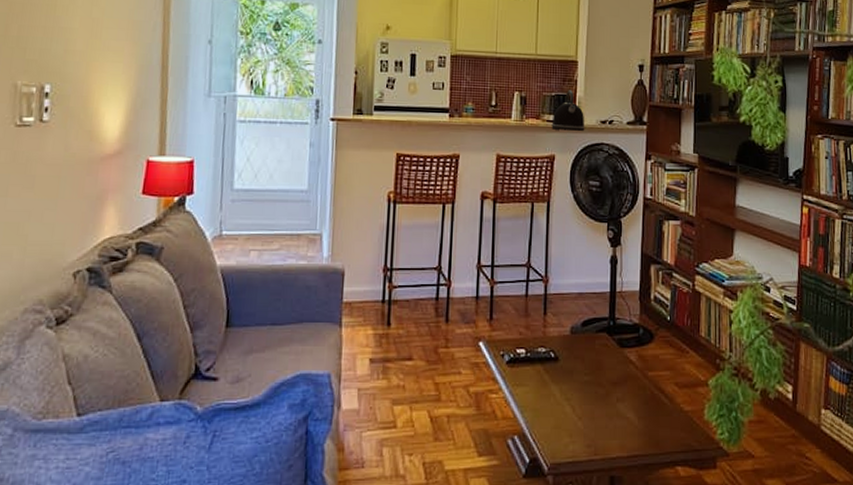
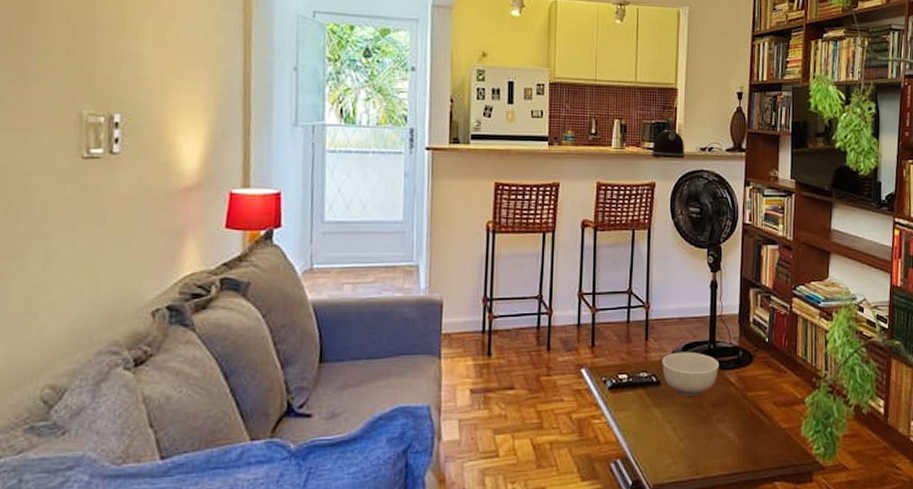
bowl: none [560,328,620,373] -> present [662,351,720,396]

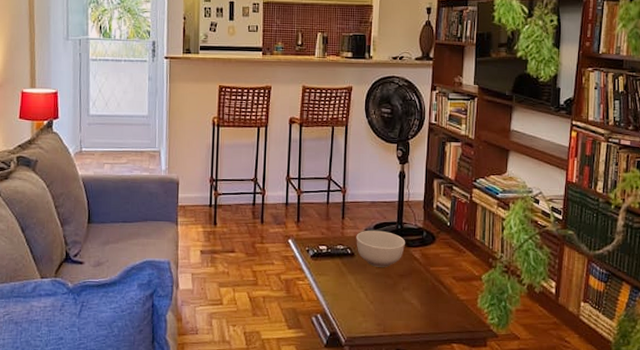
kettle: present [652,117,685,159] -> none [349,30,379,67]

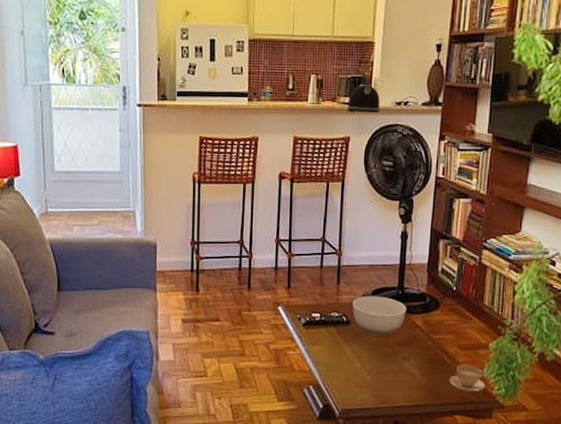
kettle: none [349,30,379,67] -> present [347,72,380,114]
teacup: none [446,295,479,321] -> present [449,364,485,391]

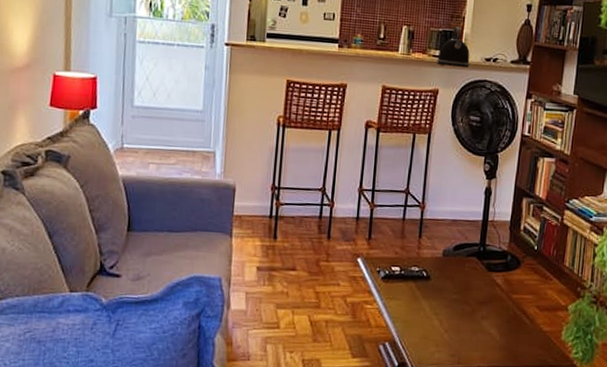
bowl: present [352,296,407,336] -> none [433,251,488,293]
teacup: present [449,364,485,391] -> none [527,325,563,354]

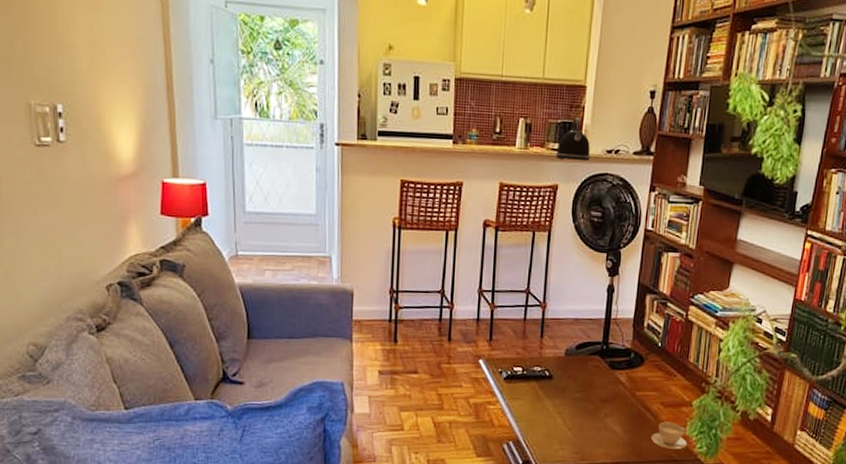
teacup: none [527,325,563,354] -> present [651,421,687,449]

